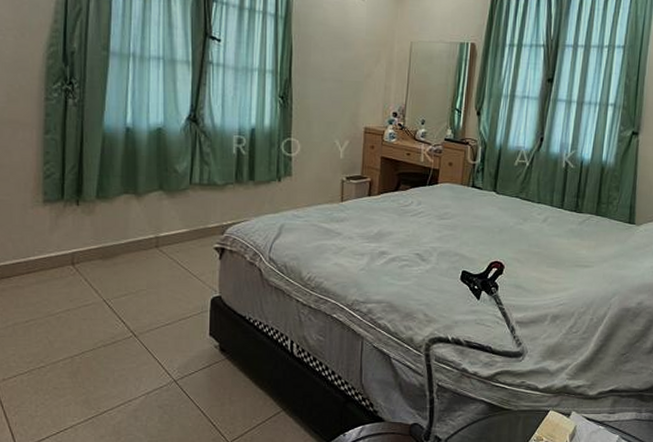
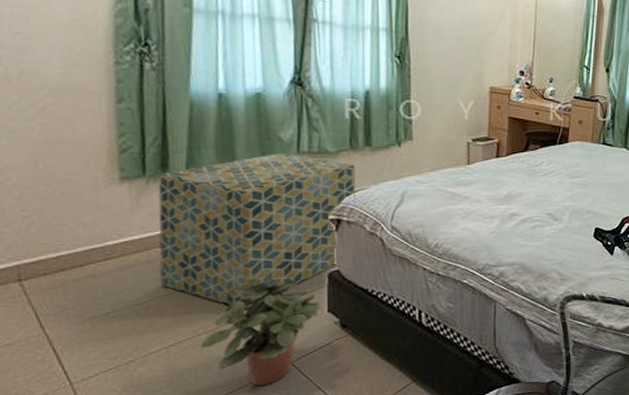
storage ottoman: none [69,184,240,327] -> present [158,153,356,309]
potted plant: none [100,297,203,400] -> present [200,276,320,386]

